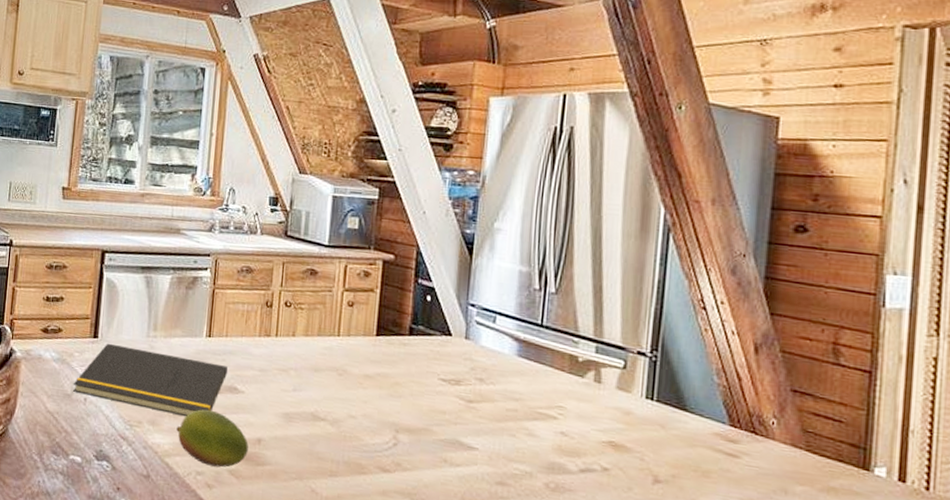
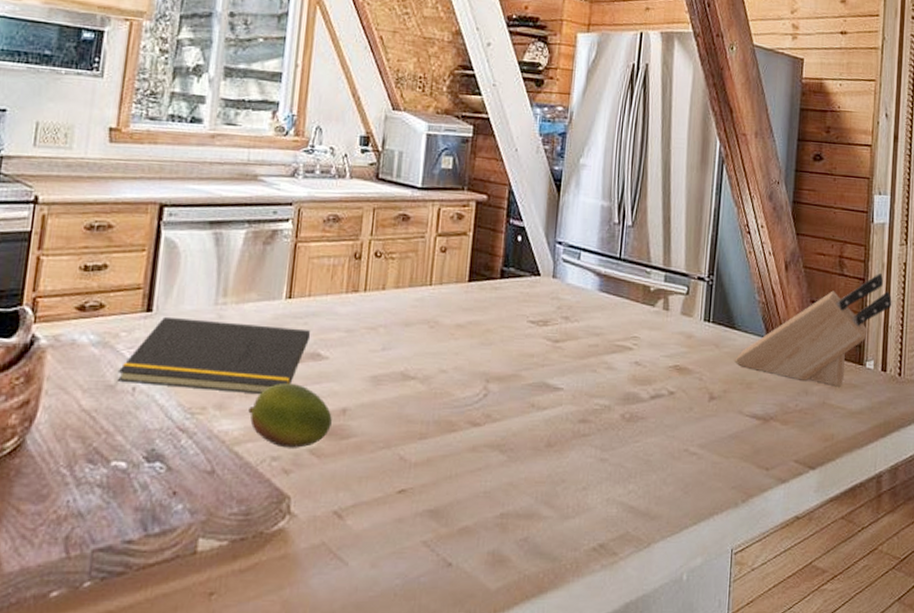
knife block: none [686,366,915,492] -> present [735,272,892,387]

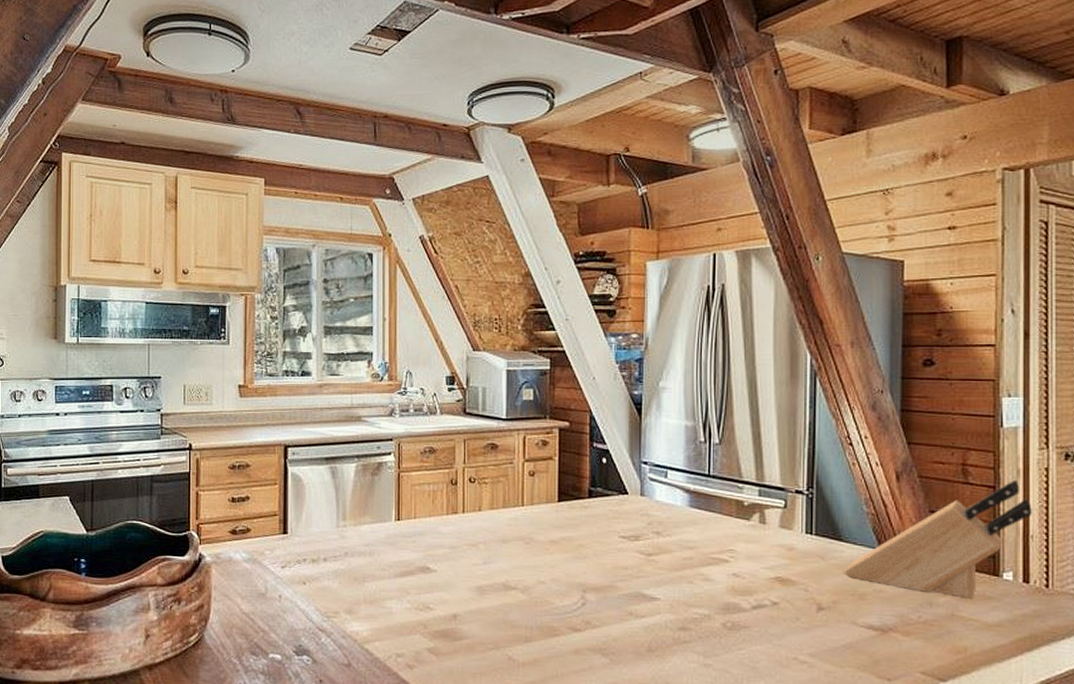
notepad: present [117,316,311,395] -> none [266,537,420,602]
fruit: present [248,382,332,448] -> none [373,592,445,647]

